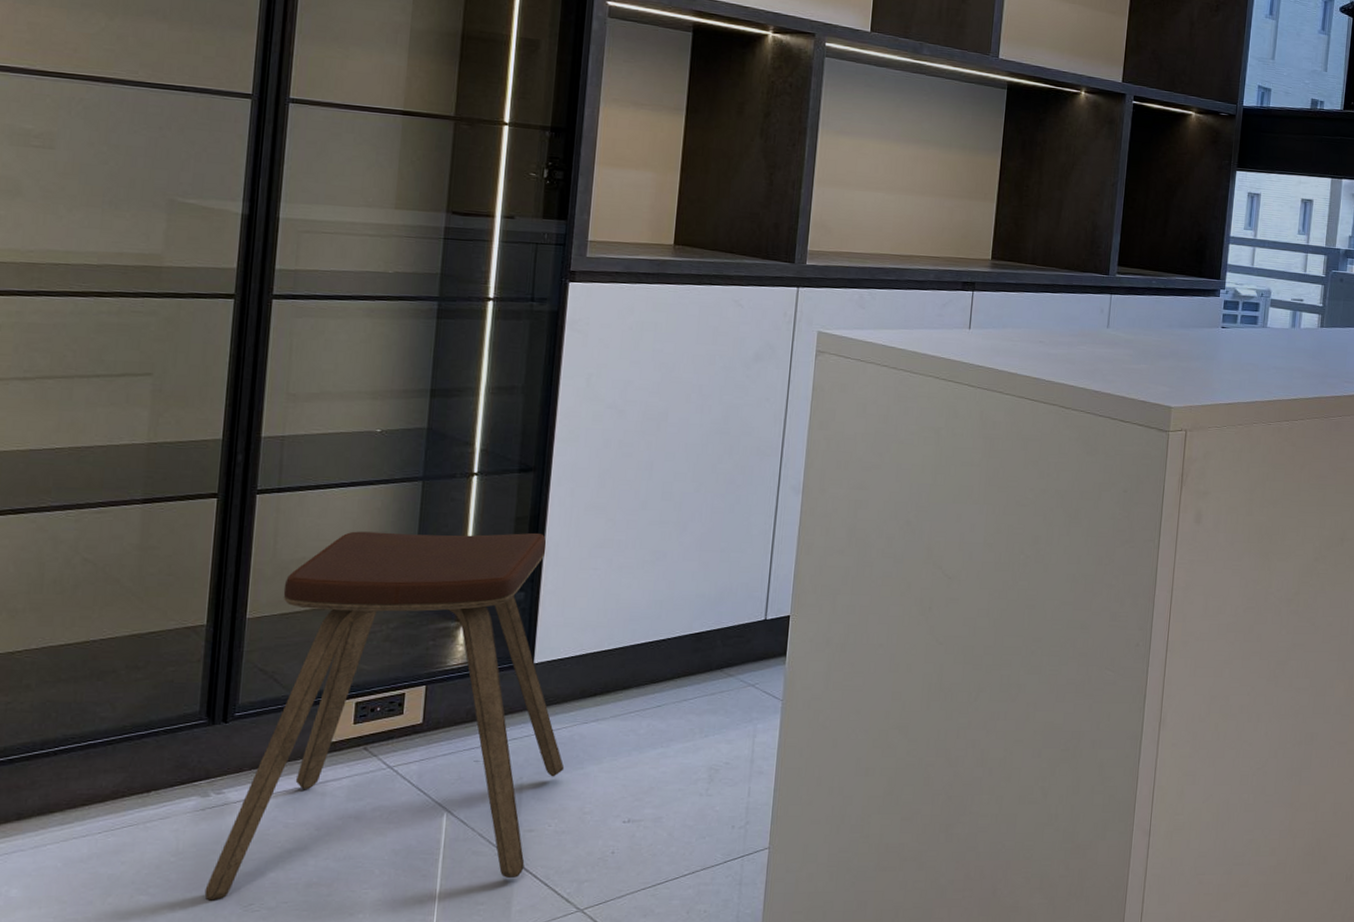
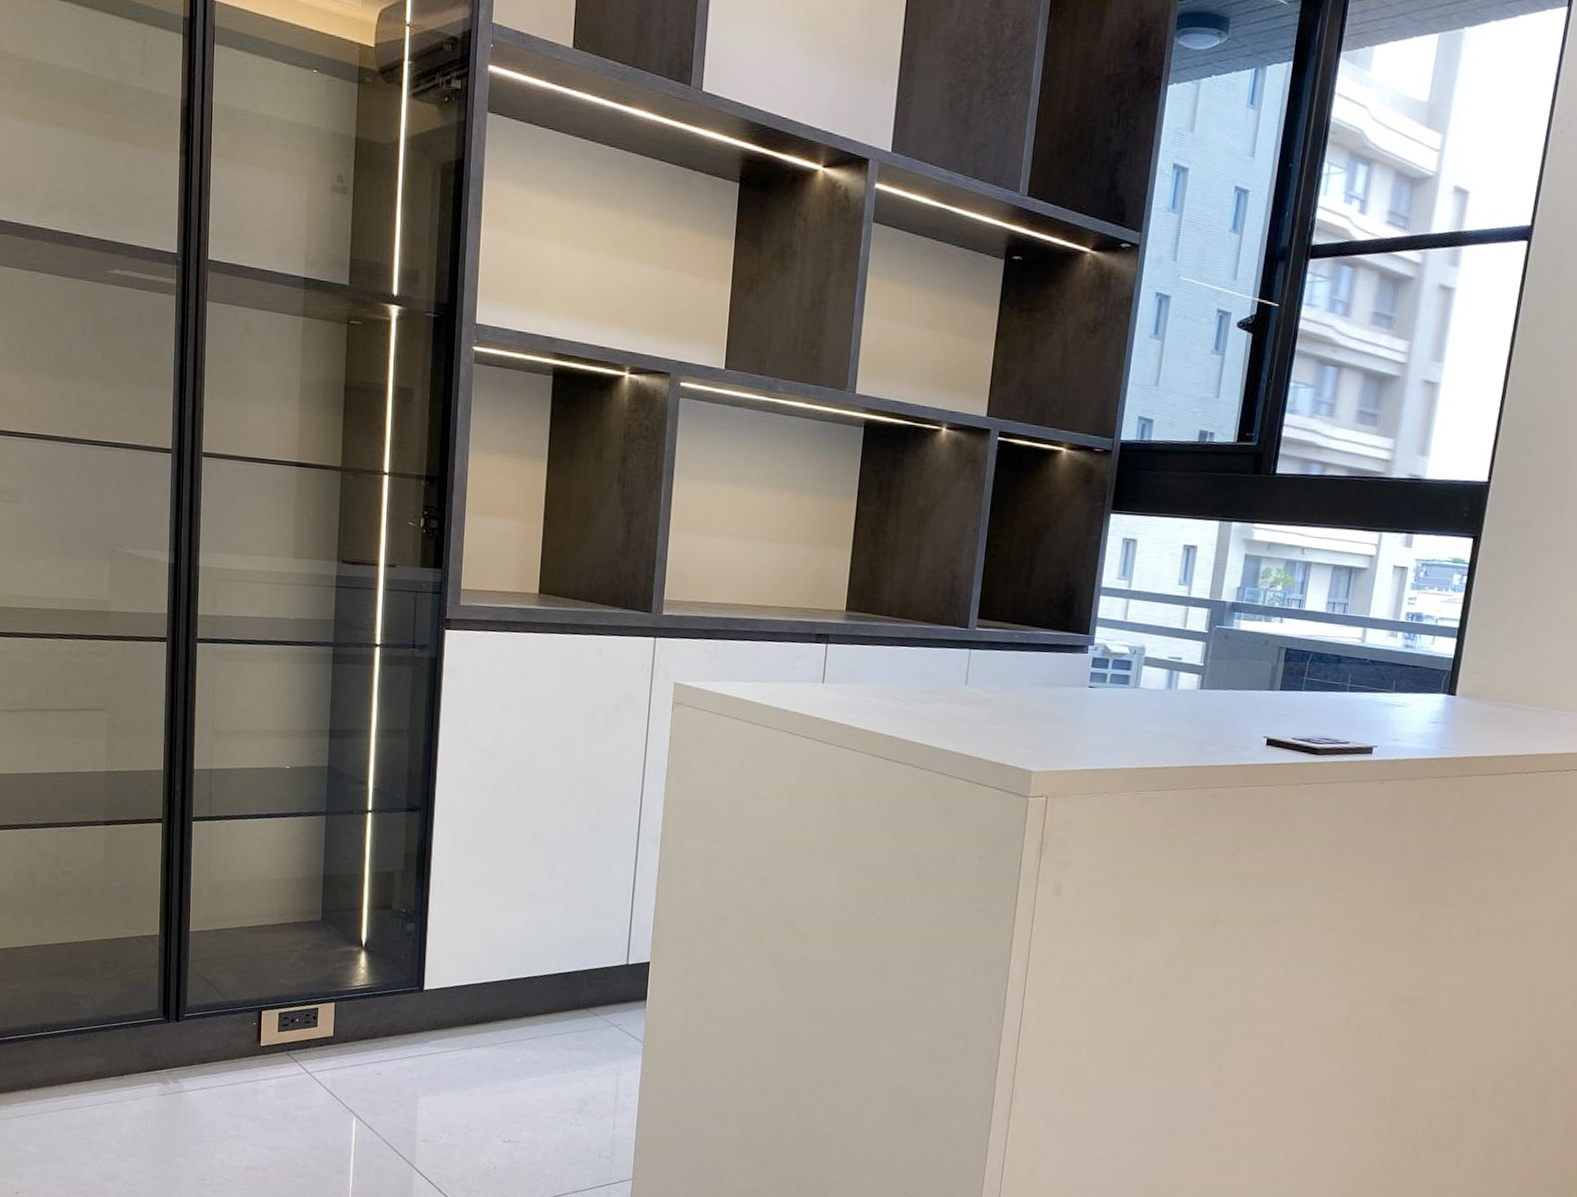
music stool: present [204,531,565,901] -> none [169,858,453,1182]

